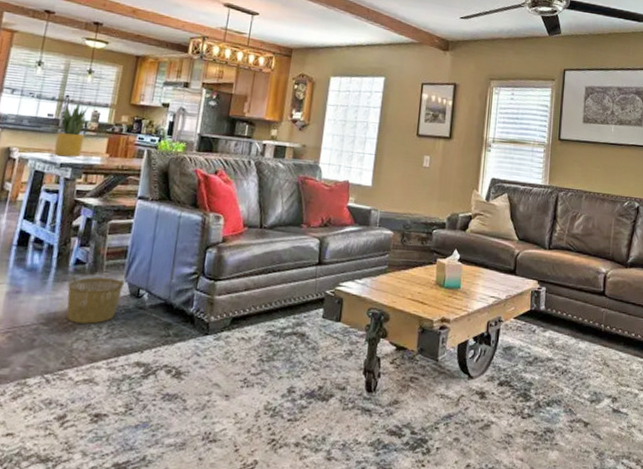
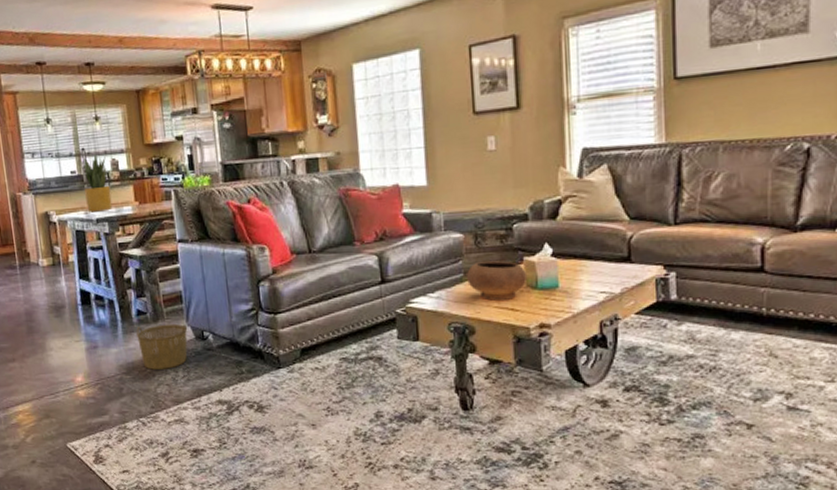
bowl: none [390,257,438,295] -> present [467,261,528,302]

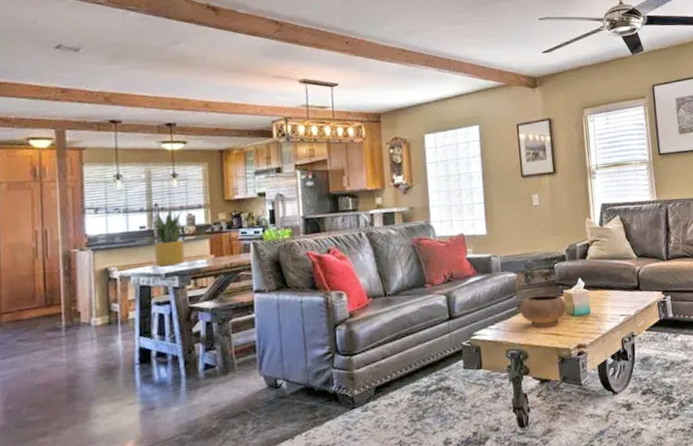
basket: present [136,323,188,370] -> none [202,374,260,426]

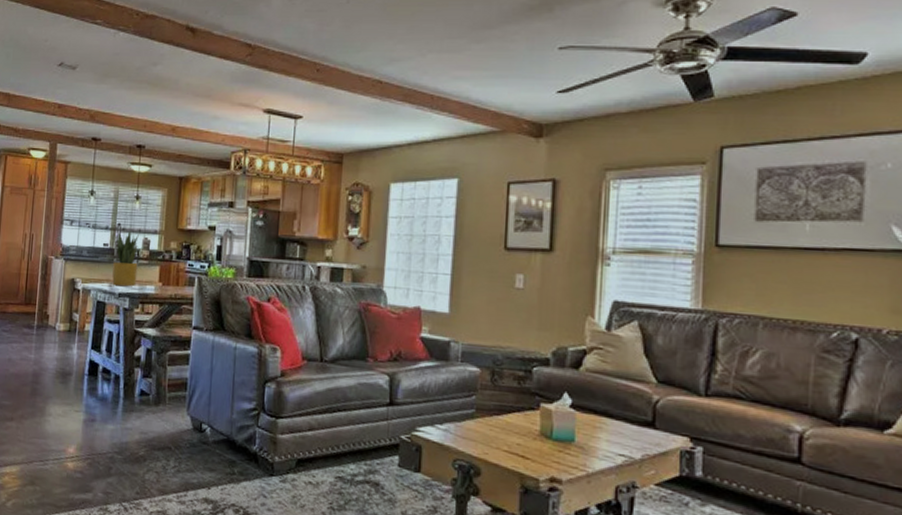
bowl: present [520,294,567,329] -> none [478,400,543,446]

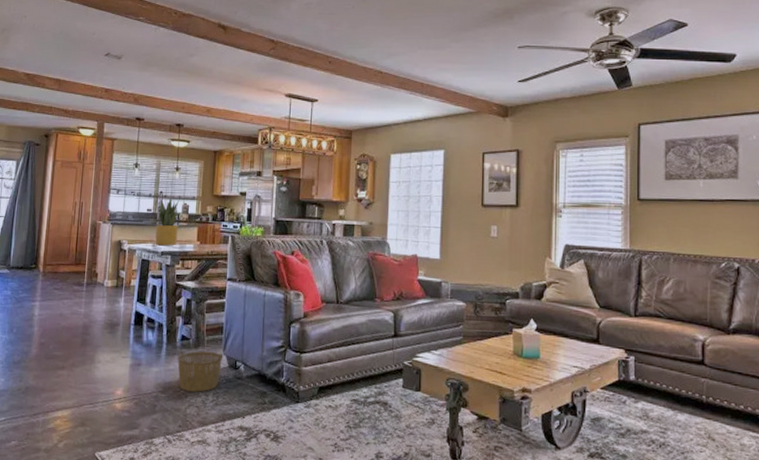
basket: none [135,407,187,457] -> present [177,350,224,392]

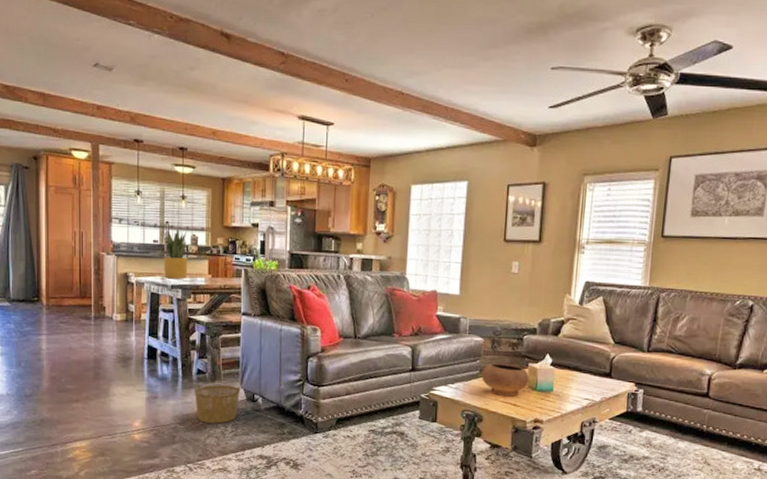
bowl: none [465,328,515,365] -> present [482,363,530,398]

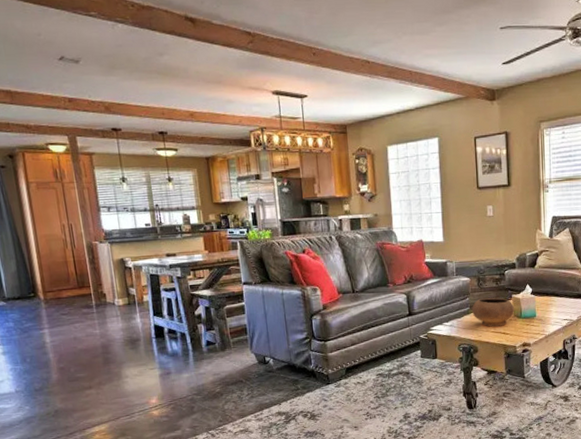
planter: present [162,229,188,279] -> none [153,210,185,259]
basket: present [195,384,241,424] -> none [206,351,252,390]

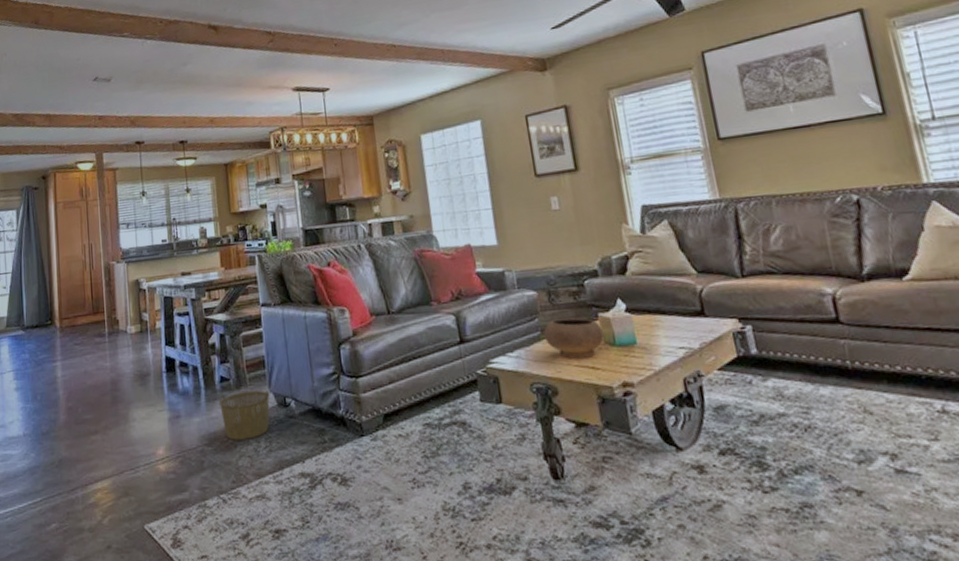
basket: none [206,351,252,390] -> present [219,390,270,440]

